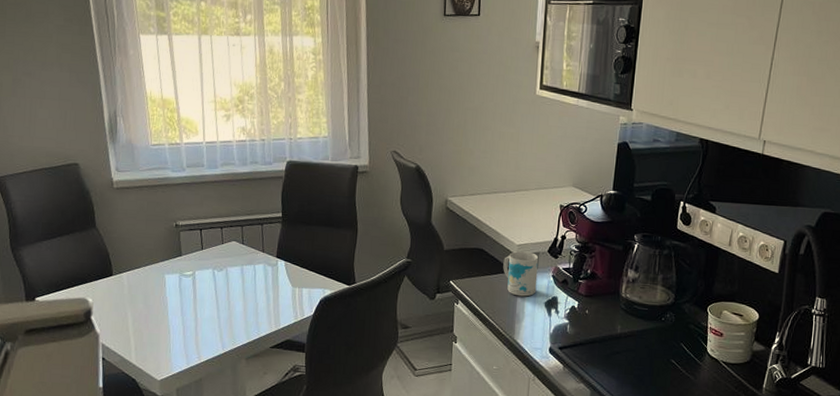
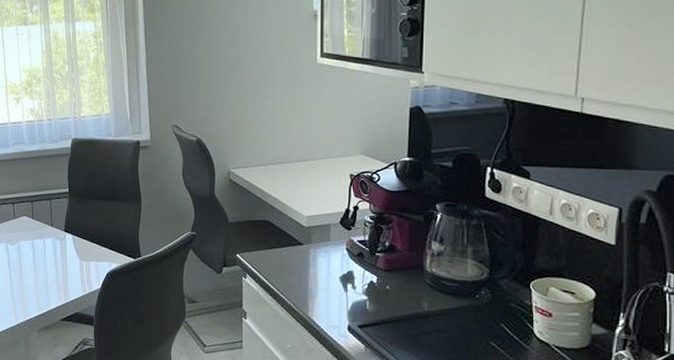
mug: present [503,251,539,297] -> none [292,222,330,271]

